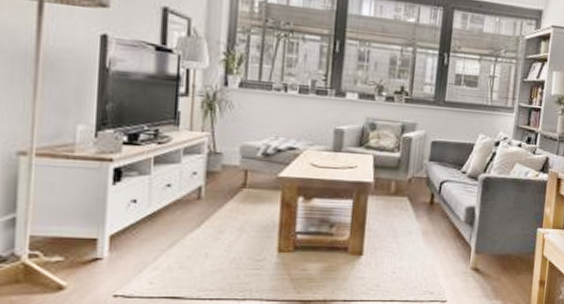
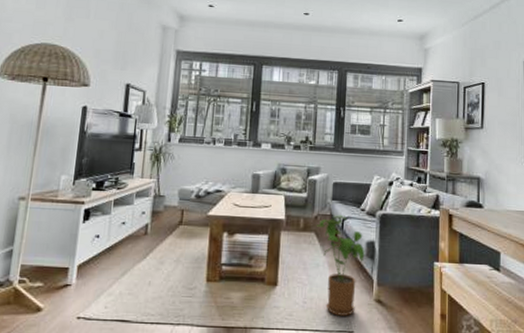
house plant: none [411,178,464,285] -> present [317,215,365,316]

